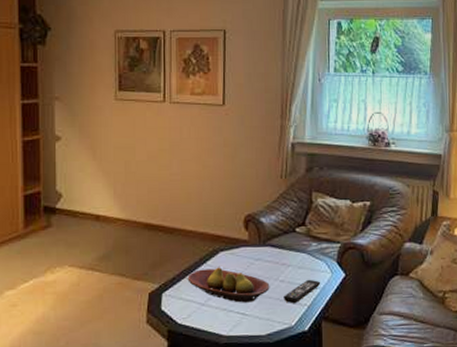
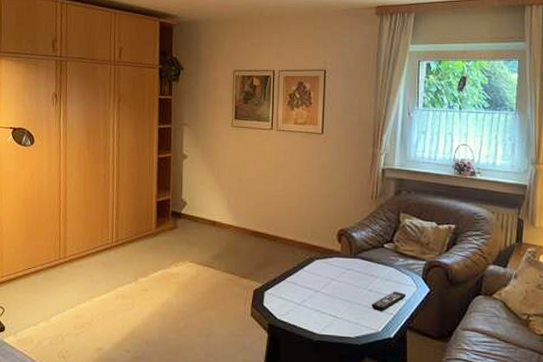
fruit bowl: present [187,267,270,303] -> none [287,273,359,307]

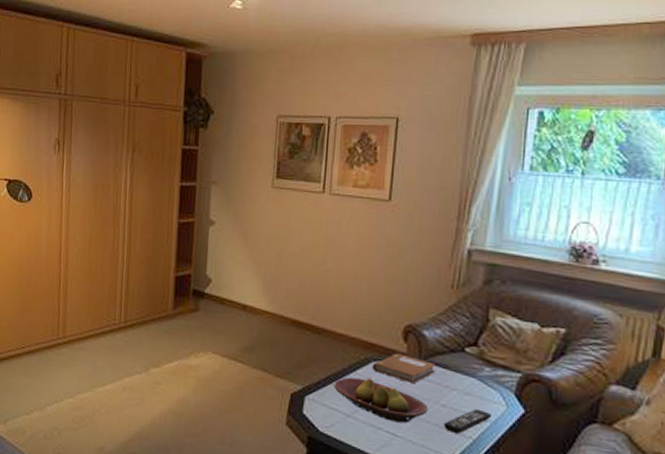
fruit bowl: none [287,273,359,307] -> present [334,377,429,424]
notebook: none [315,252,363,275] -> present [372,353,436,384]

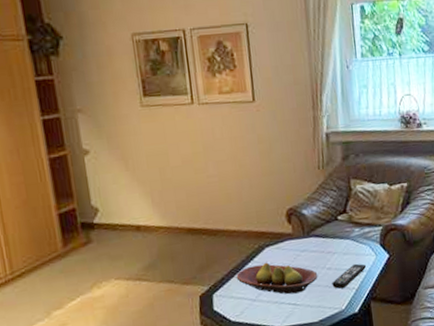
notebook: present [372,353,436,384] -> none [266,234,318,258]

